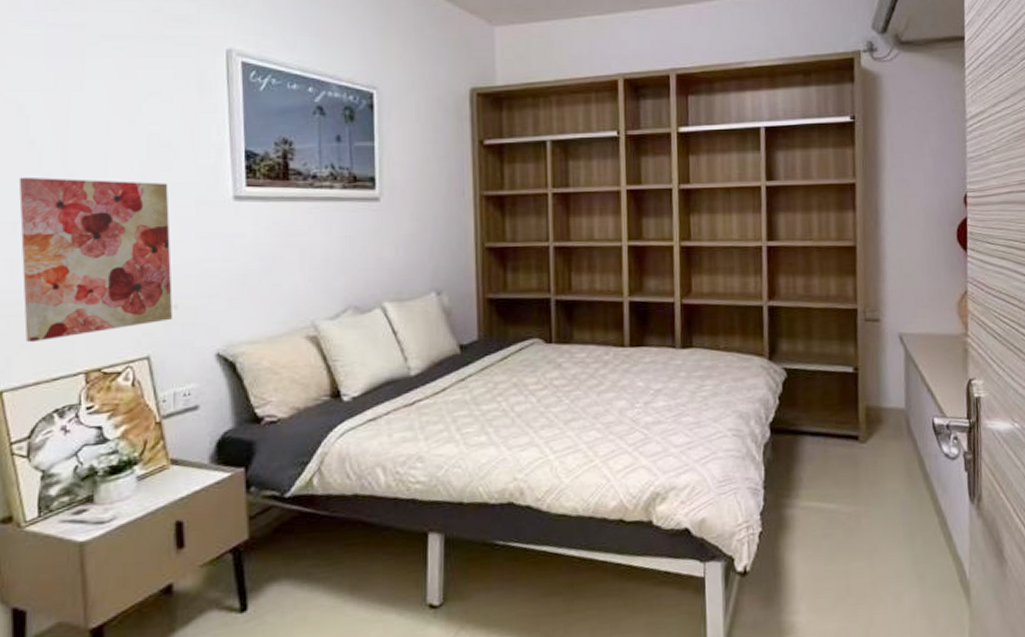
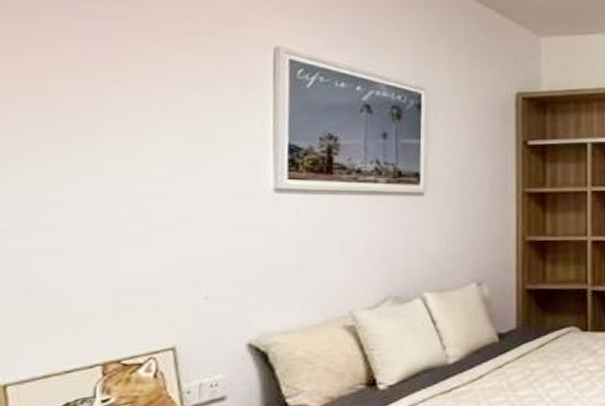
wall art: present [18,177,172,343] -> none [37,165,206,334]

